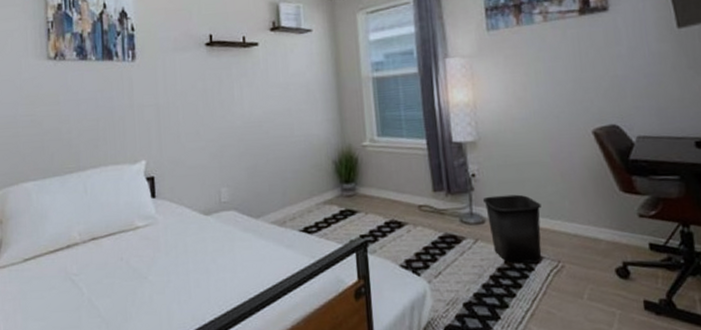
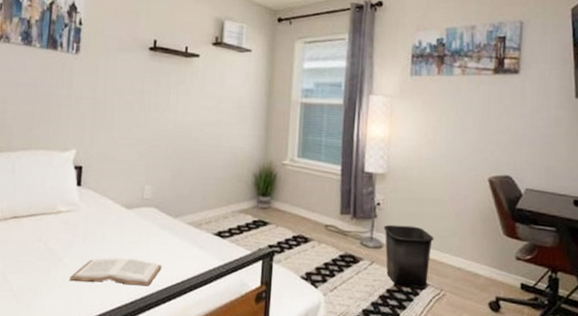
book: none [157,267,251,298] -> present [70,257,162,287]

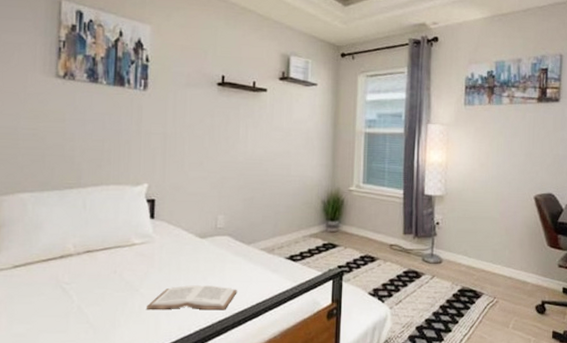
waste bin: present [383,224,434,287] -> none [442,241,487,296]

